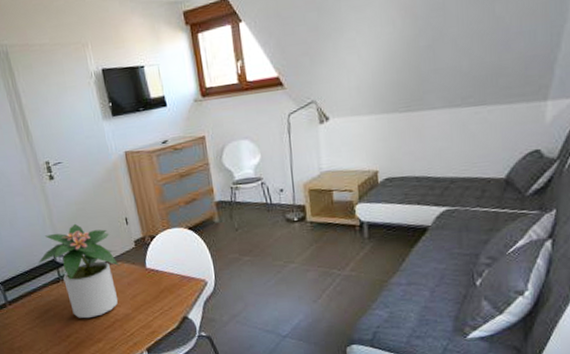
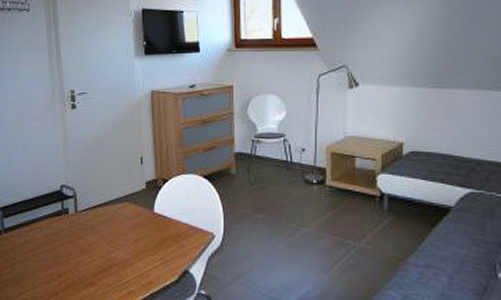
potted plant: present [38,223,121,319] -> none [43,156,128,259]

